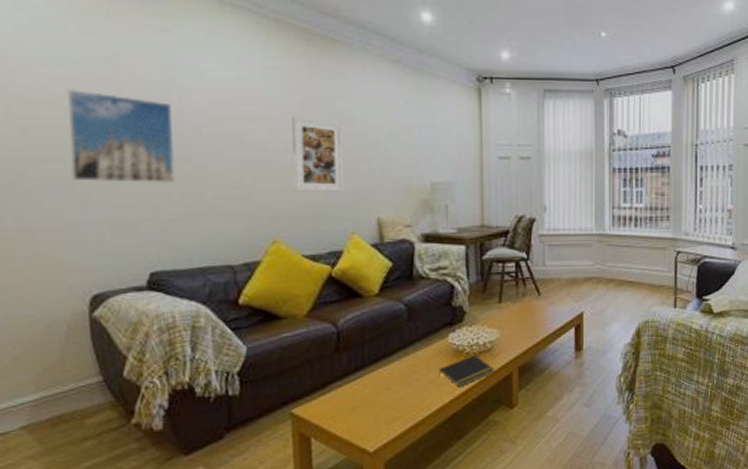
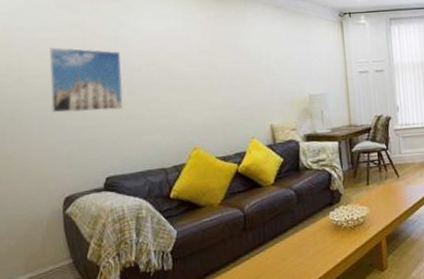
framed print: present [292,116,345,192] -> none [205,53,245,109]
notepad: present [439,354,494,388] -> none [323,228,367,256]

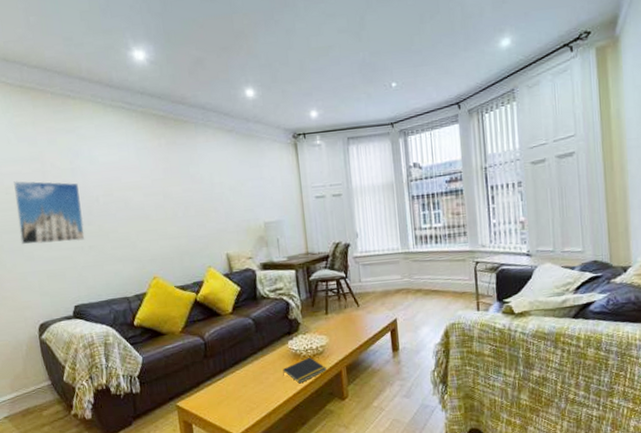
notepad: none [323,228,367,256] -> present [282,356,327,384]

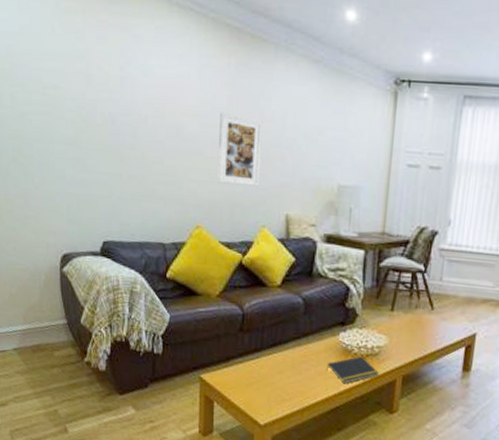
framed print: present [14,181,85,245] -> none [52,81,127,167]
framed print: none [159,182,200,239] -> present [216,112,263,186]

